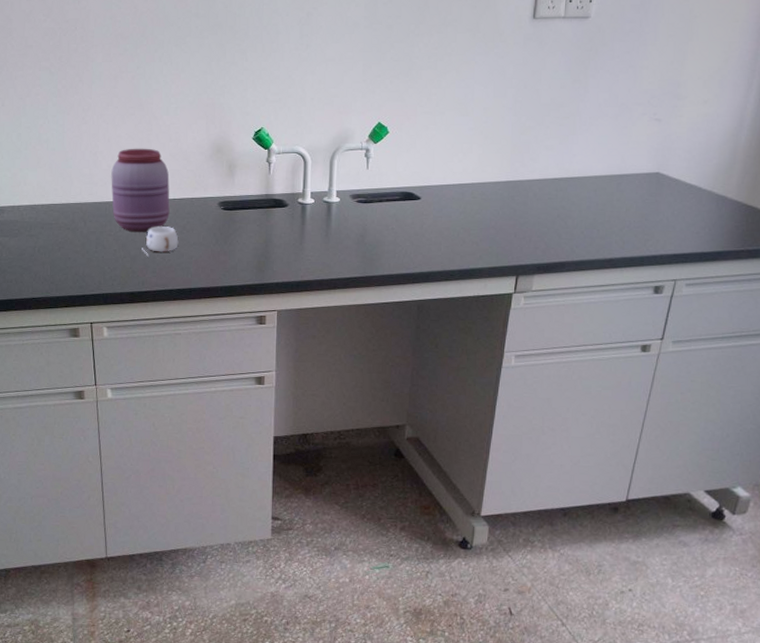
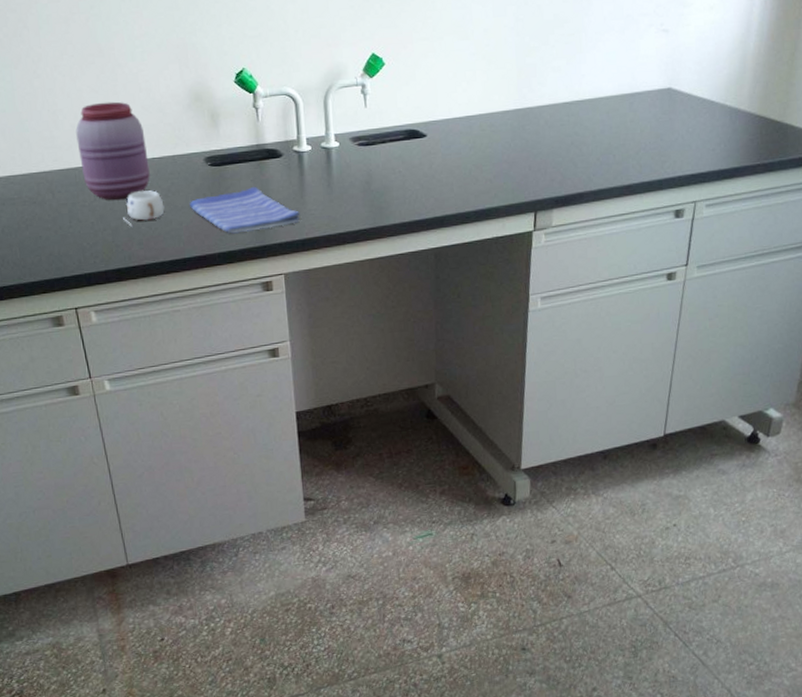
dish towel: none [201,231,298,271] -> present [190,187,300,234]

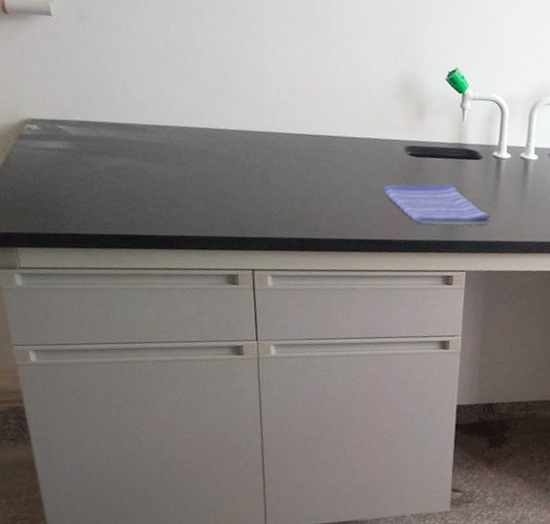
jar: present [76,101,150,201] -> none [280,73,350,173]
mug: present [123,190,165,227] -> none [315,166,358,200]

